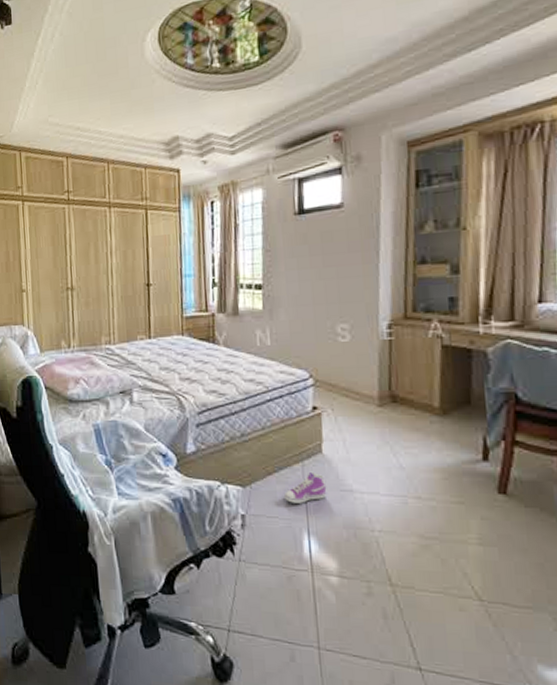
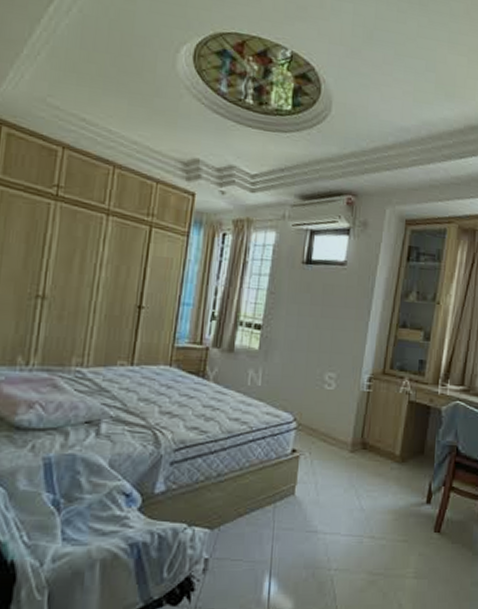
sneaker: present [284,471,326,503] -> none [252,513,293,545]

